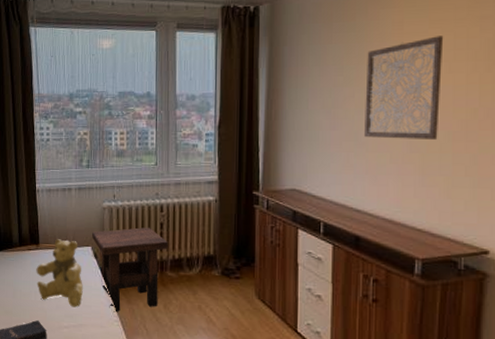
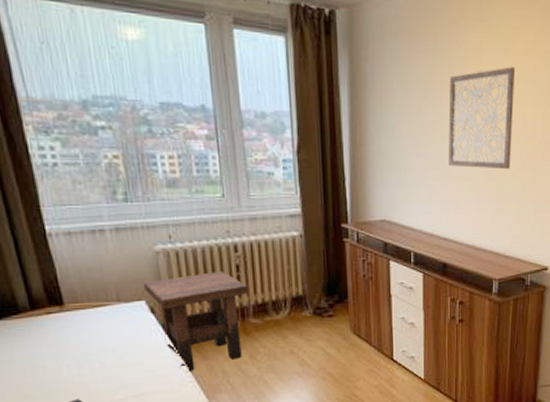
teddy bear: present [36,239,83,308] -> none [64,295,141,376]

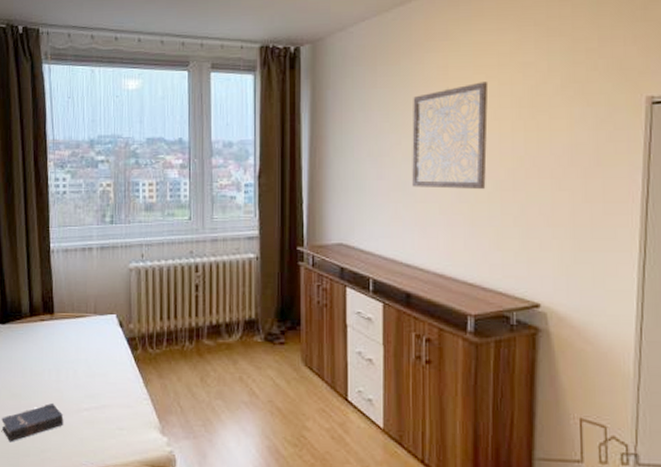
side table: present [144,270,249,373] -> none [117,289,205,389]

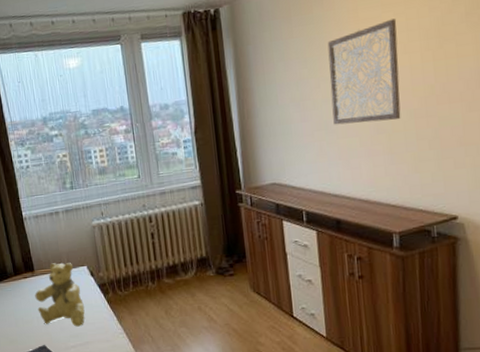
teddy bear: none [50,307,107,386] -> present [35,263,85,327]

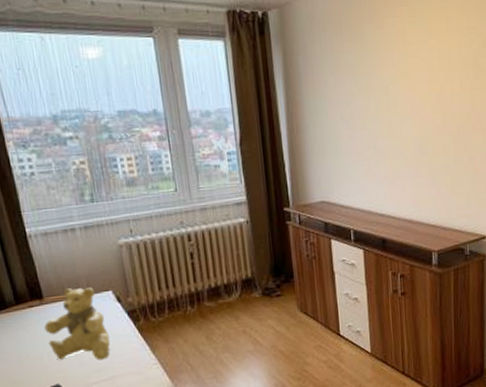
wall art: present [327,19,401,125] -> none [377,45,442,146]

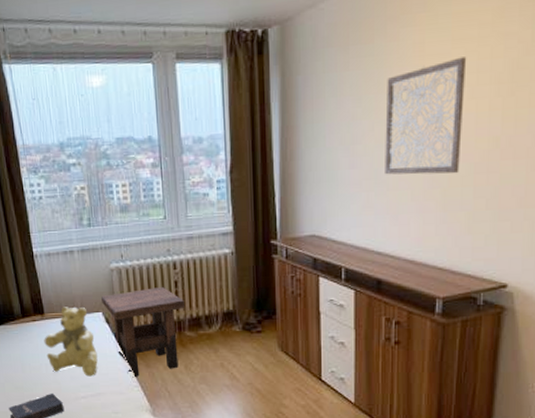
side table: none [110,259,203,356] -> present [101,286,186,378]
wall art: none [377,45,442,146] -> present [385,57,467,175]

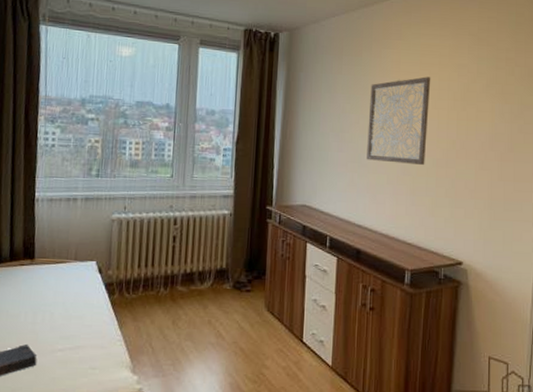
teddy bear: present [44,307,98,377] -> none [28,253,84,328]
side table: present [101,286,186,378] -> none [97,240,181,331]

